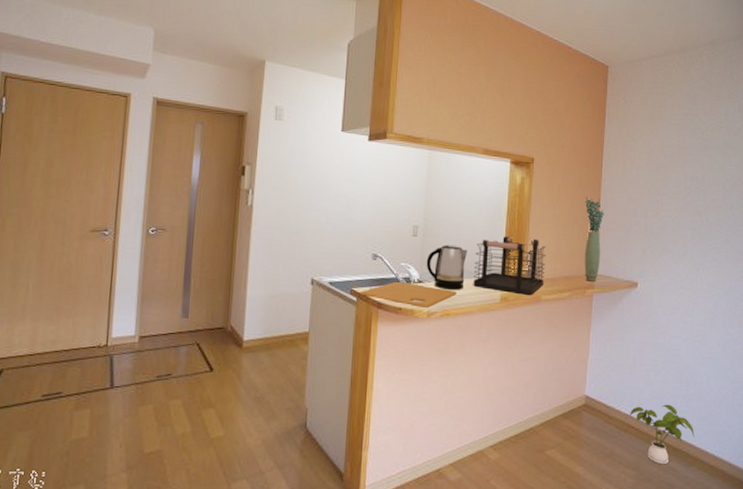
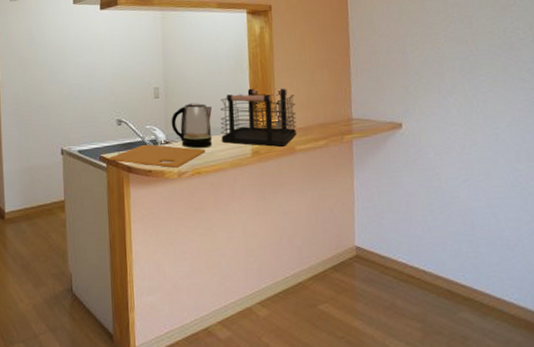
vase: present [584,196,605,282] -> none [332,38,357,127]
house plant: present [630,404,695,465] -> none [408,251,488,316]

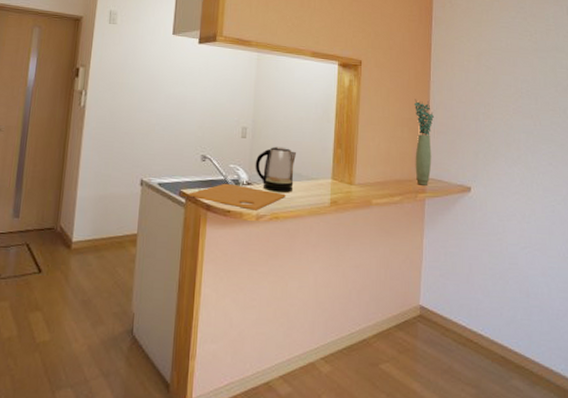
dish rack: present [220,88,297,147] -> none [302,138,376,199]
vase: none [332,38,357,127] -> present [415,99,435,186]

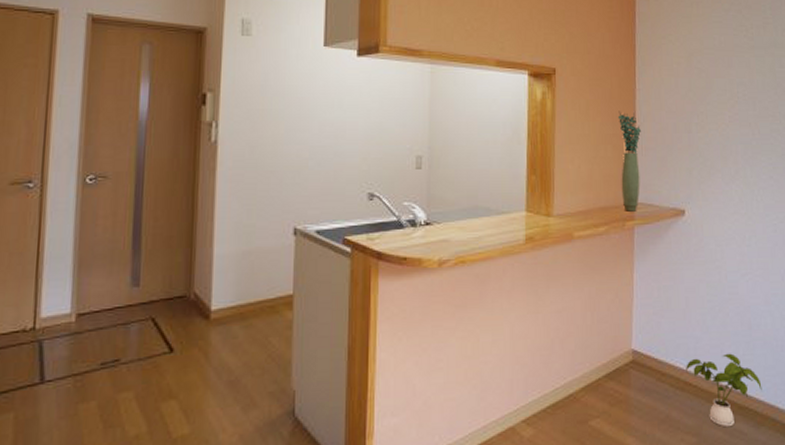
cutting board: present [188,183,286,210] -> none [354,225,473,255]
kettle: present [255,146,296,193] -> none [434,176,482,231]
house plant: none [468,316,538,383] -> present [686,353,762,428]

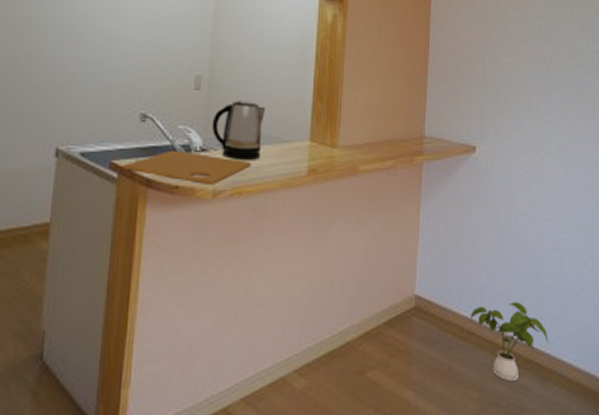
cutting board: none [354,225,473,255] -> present [122,150,251,185]
kettle: none [434,176,482,231] -> present [211,100,265,160]
vase: present [618,111,642,212] -> none [411,38,435,146]

